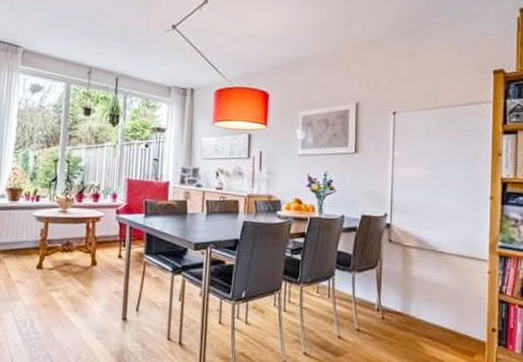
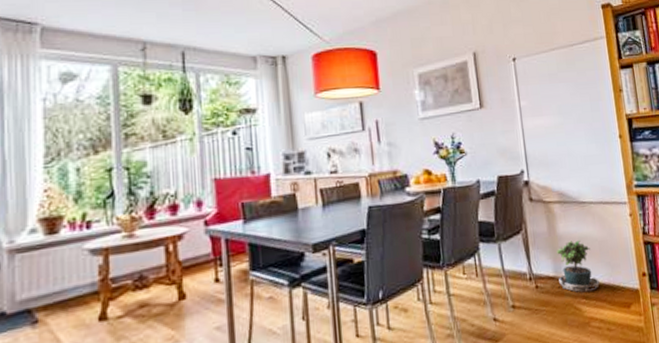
potted plant: none [405,284,446,334] -> present [557,239,600,293]

